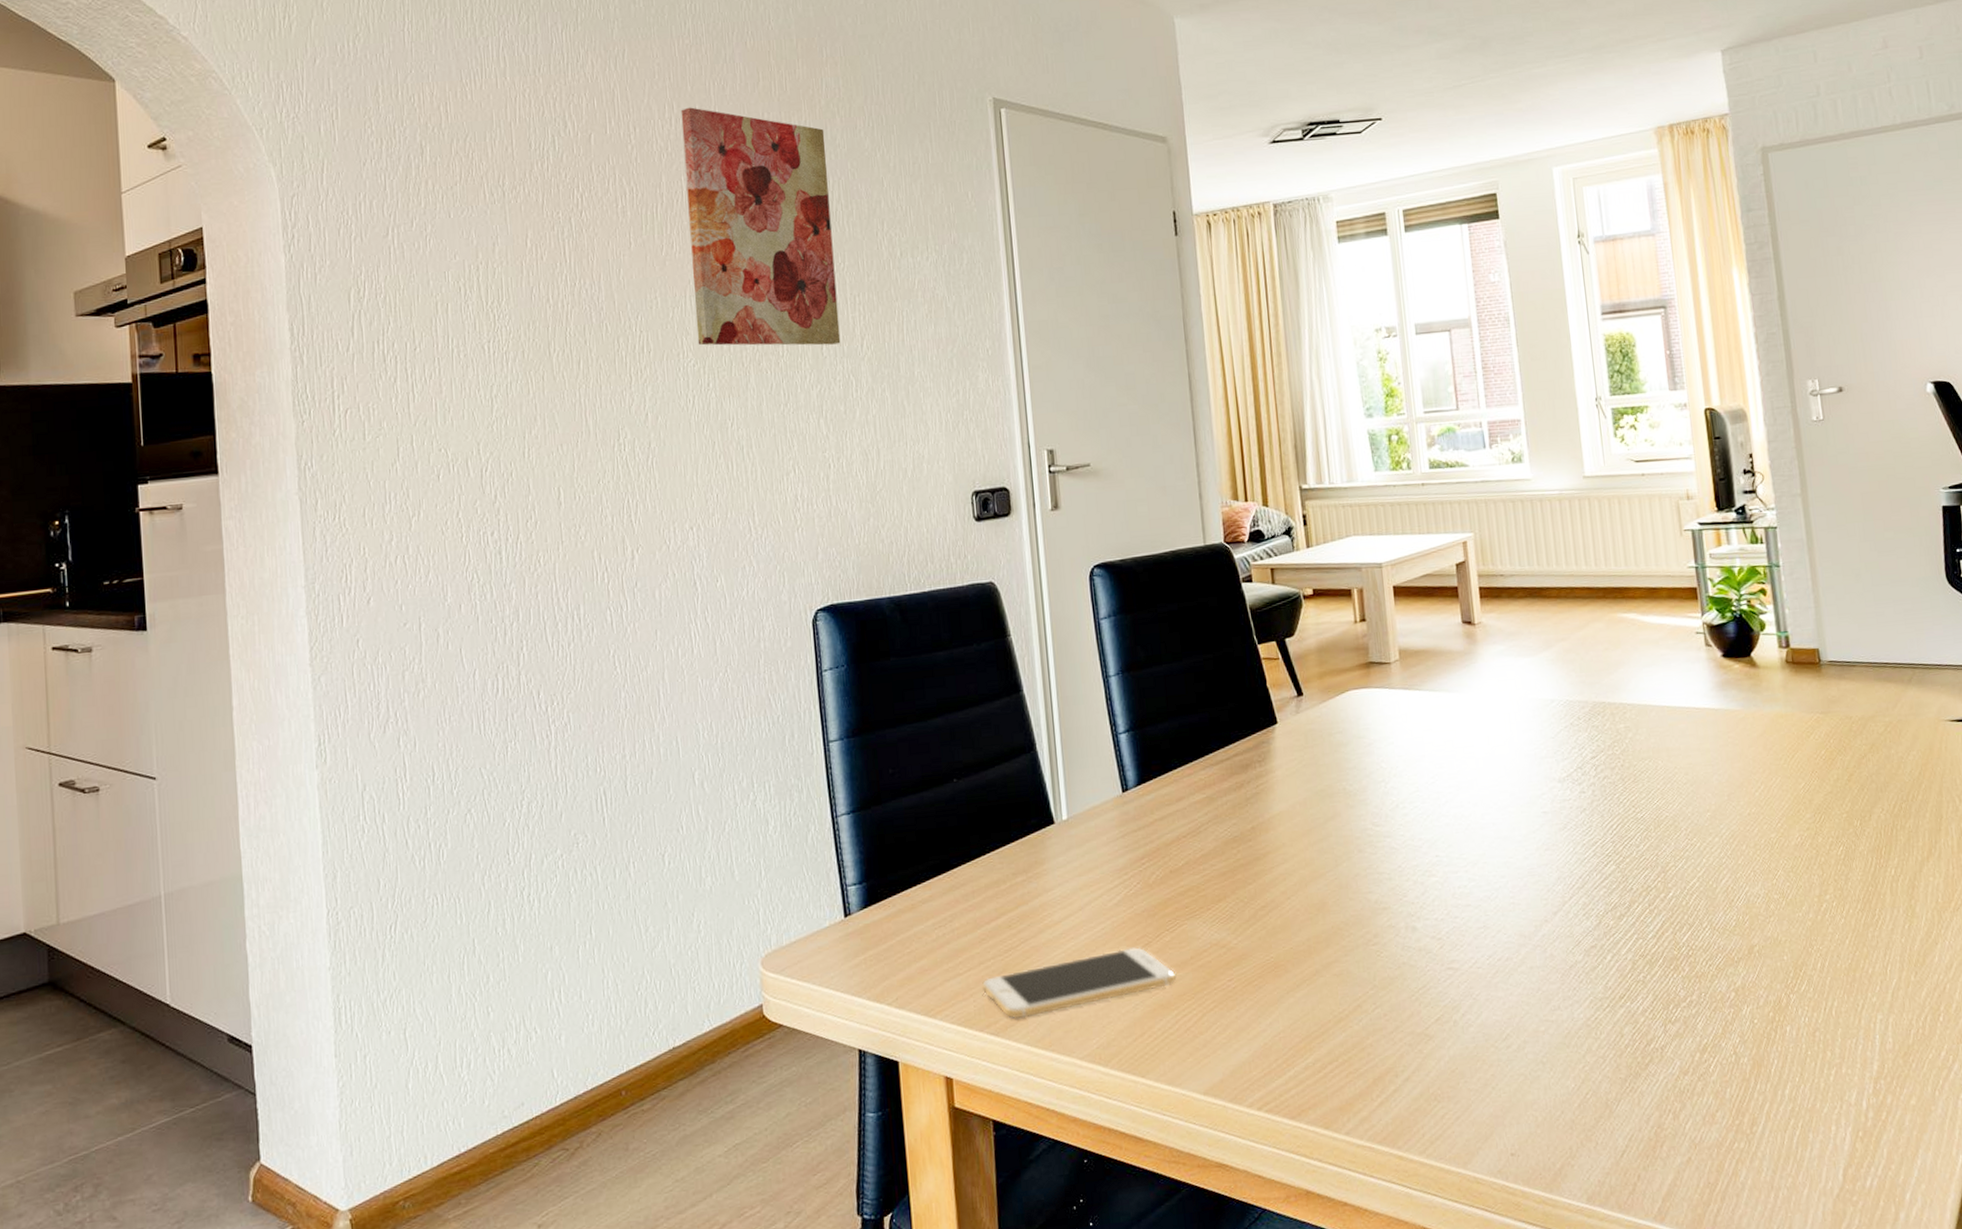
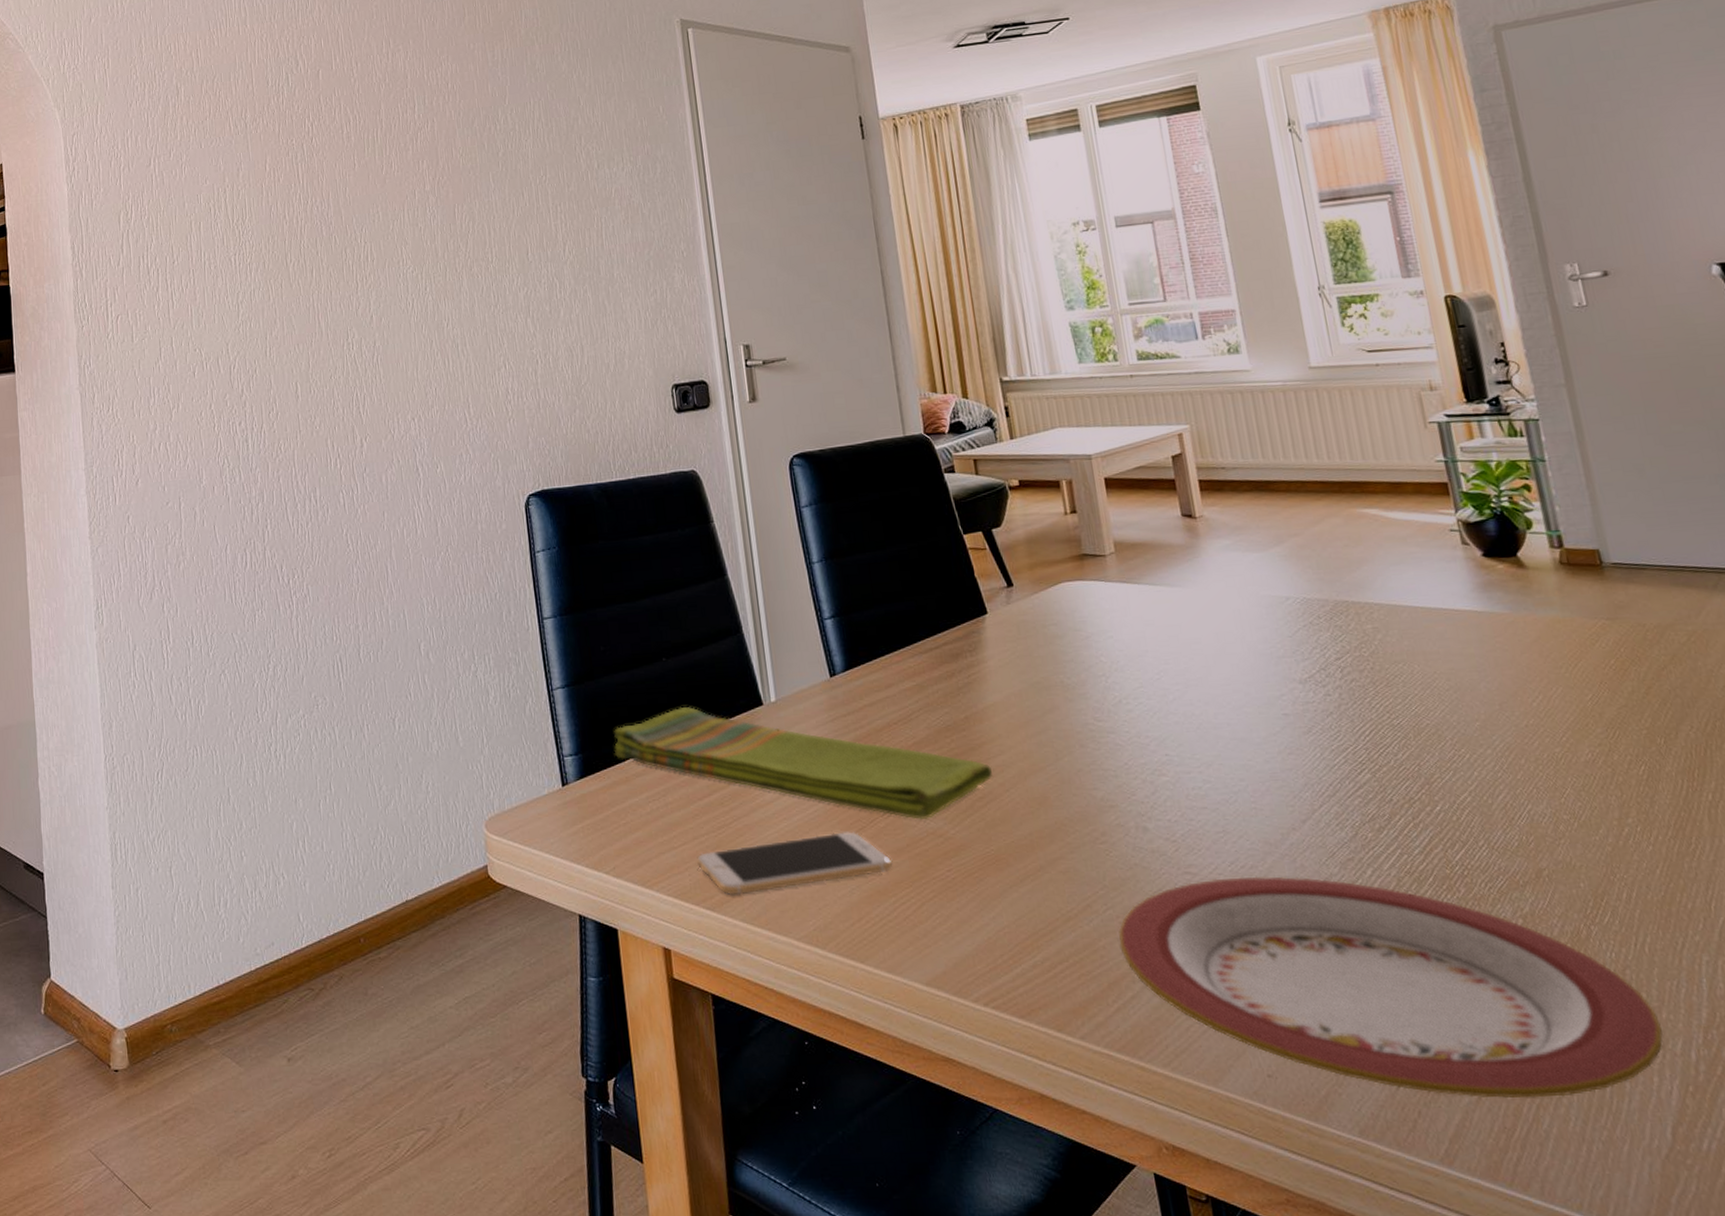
wall art: present [681,107,841,346] -> none [396,42,545,254]
dish towel: none [900,828,1275,932] -> present [614,707,992,820]
plate: none [1385,966,1842,1158] -> present [1118,876,1663,1099]

